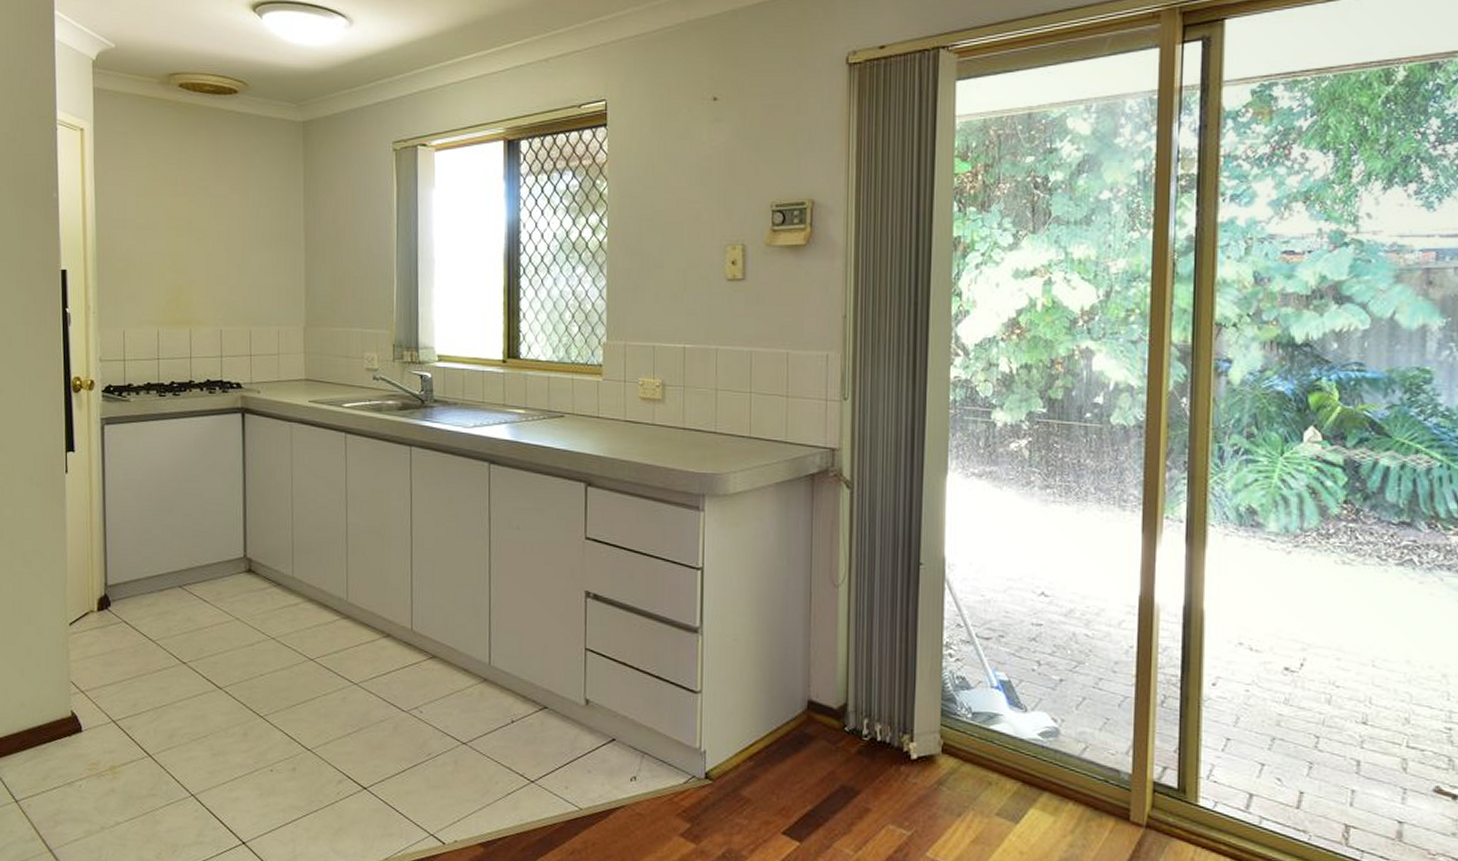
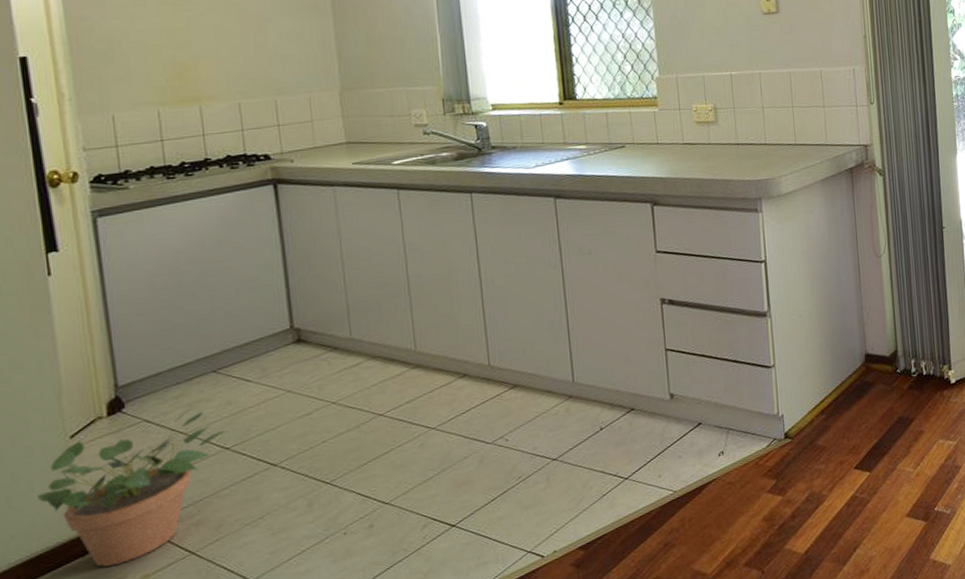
potted plant: none [42,618,187,751] -> present [36,409,229,567]

